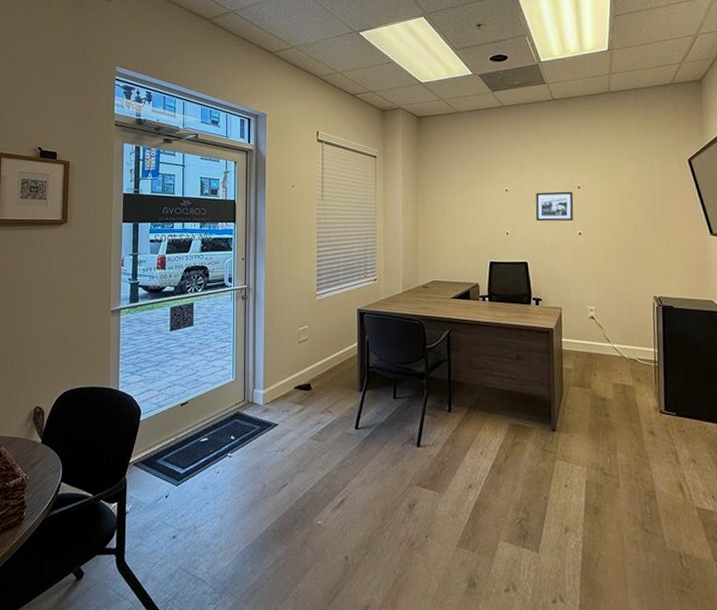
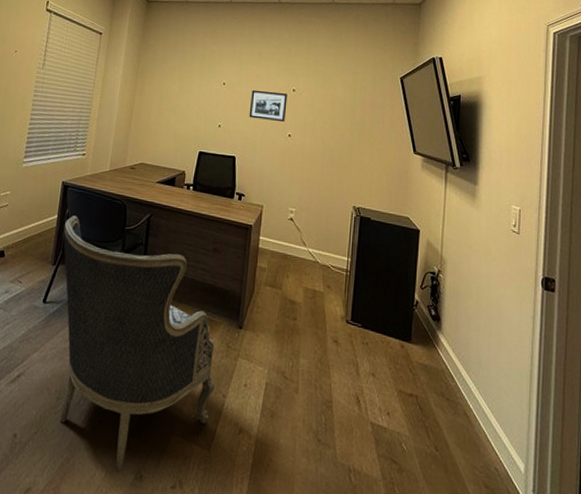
armchair: none [366,341,536,583] -> present [59,215,216,473]

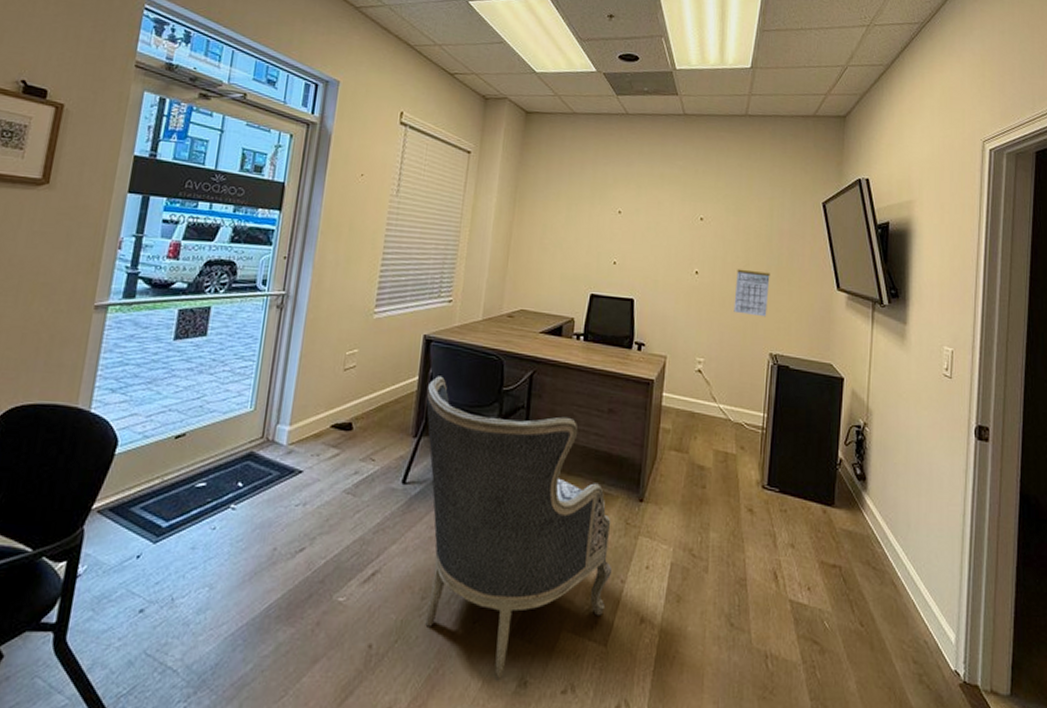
picture frame: present [249,89,288,123] -> none [649,219,694,257]
calendar: none [321,133,354,175] -> present [734,269,770,317]

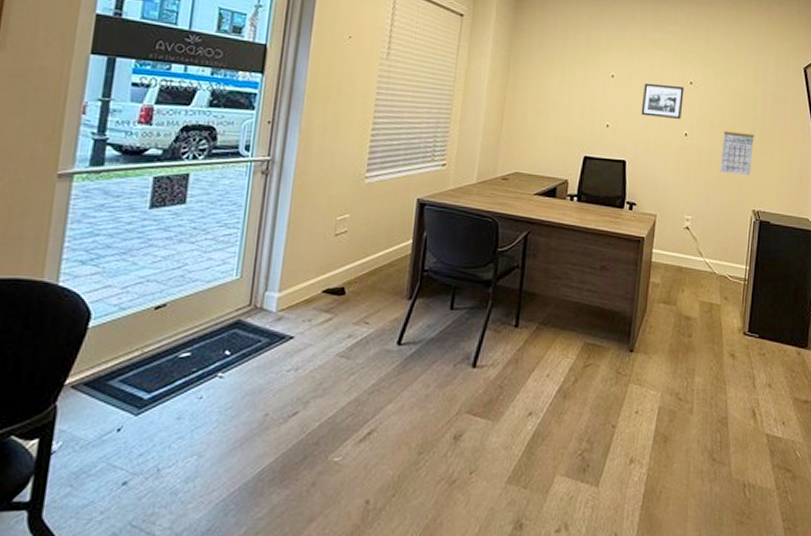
armchair: present [425,376,613,681] -> none [421,239,604,525]
picture frame: none [649,219,694,257] -> present [641,82,684,120]

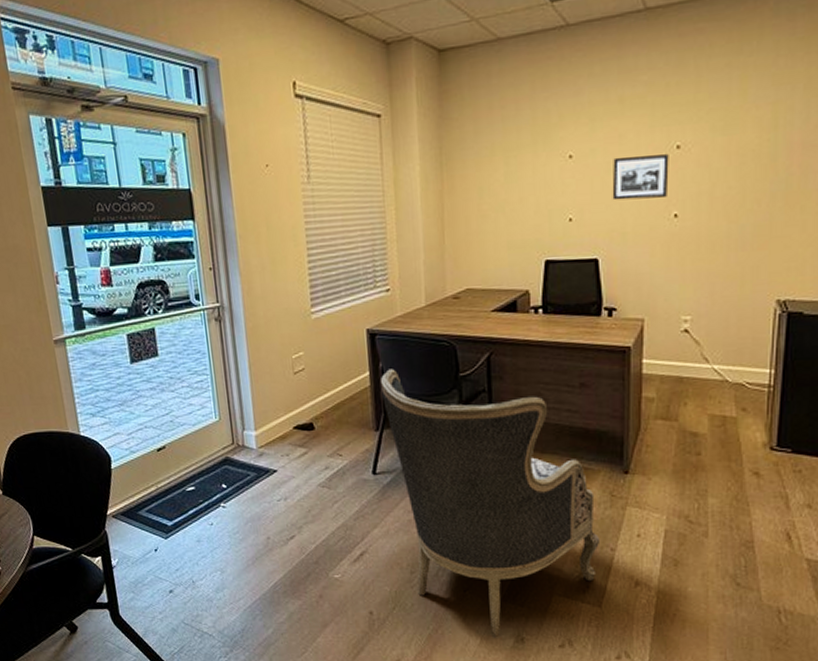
armchair: none [421,239,604,525] -> present [381,369,601,638]
calendar: present [720,130,754,176] -> none [727,201,775,258]

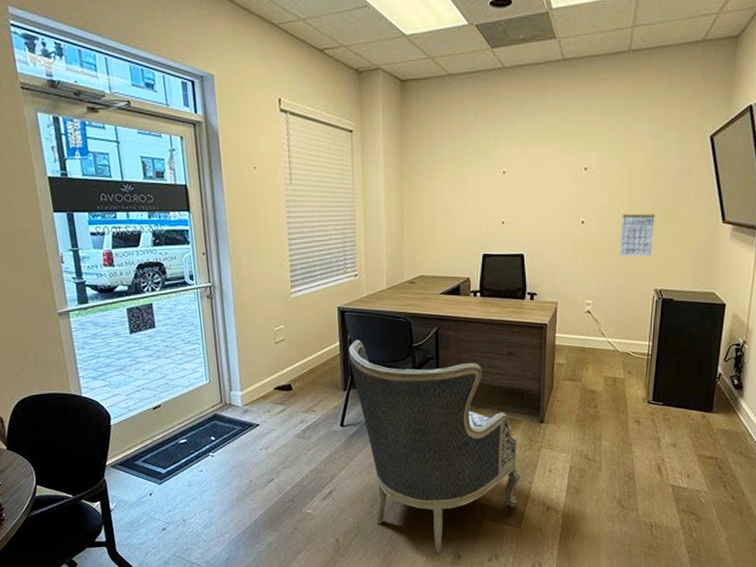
picture frame: present [612,154,669,201] -> none [535,173,579,209]
calendar: none [727,201,775,258] -> present [620,213,655,257]

